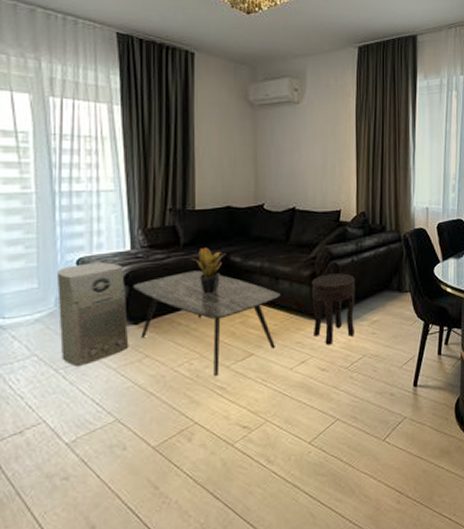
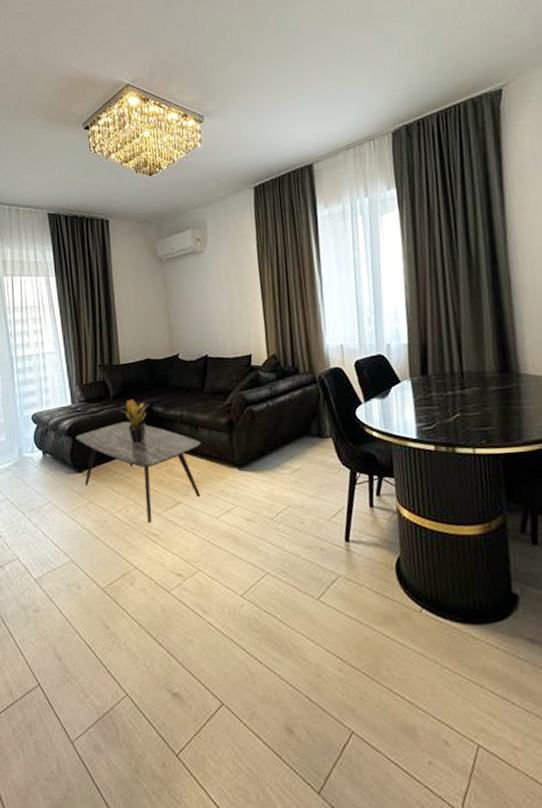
air purifier: present [56,262,129,368] -> none [18,416,76,511]
side table: present [312,273,355,345] -> none [229,419,276,494]

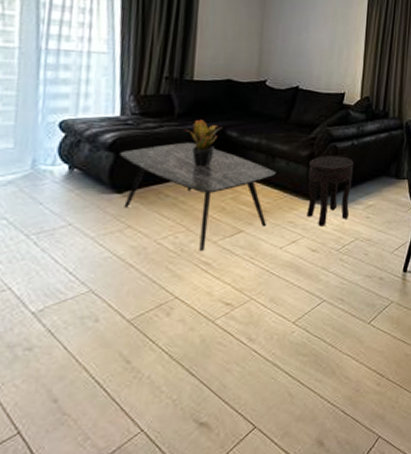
side table: none [229,419,276,494] -> present [307,156,354,226]

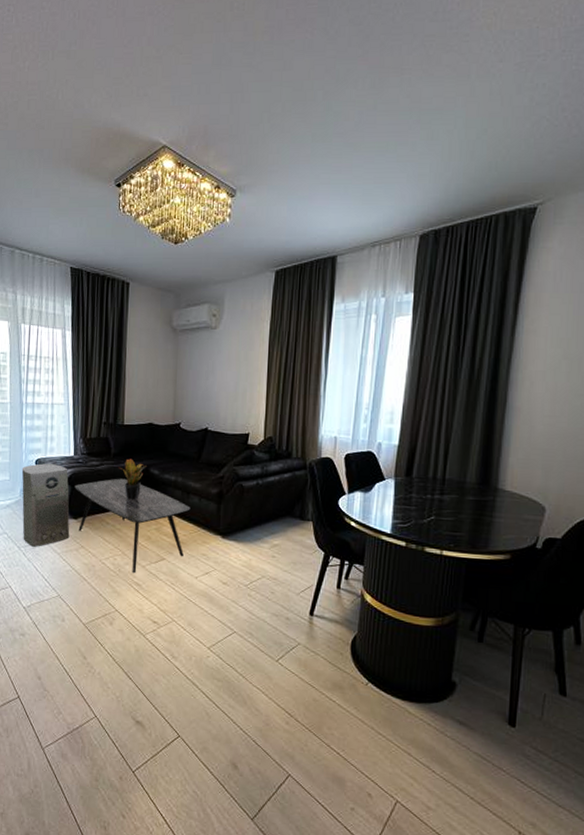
air purifier: none [34,126,111,234] -> present [21,463,70,548]
side table: present [307,156,354,226] -> none [218,494,259,561]

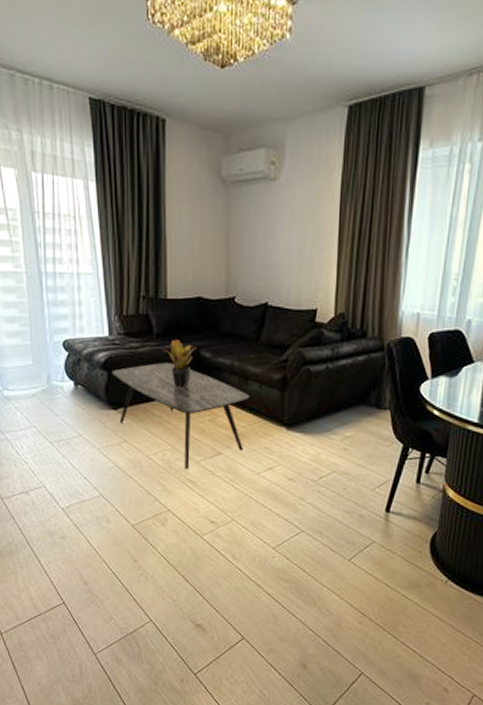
air purifier: present [21,463,70,548] -> none [46,345,110,443]

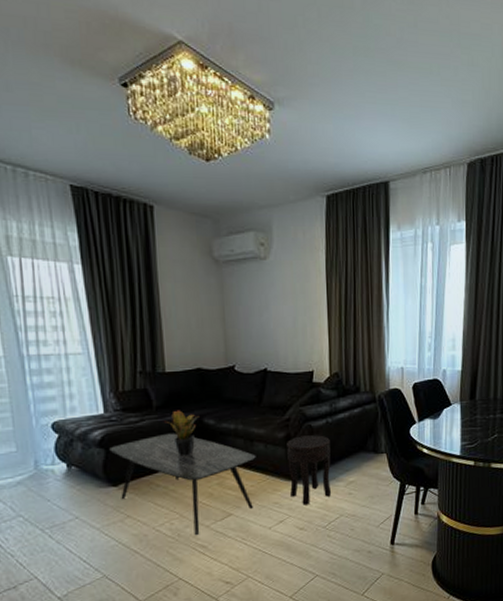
side table: none [282,380,329,455] -> present [287,435,331,505]

